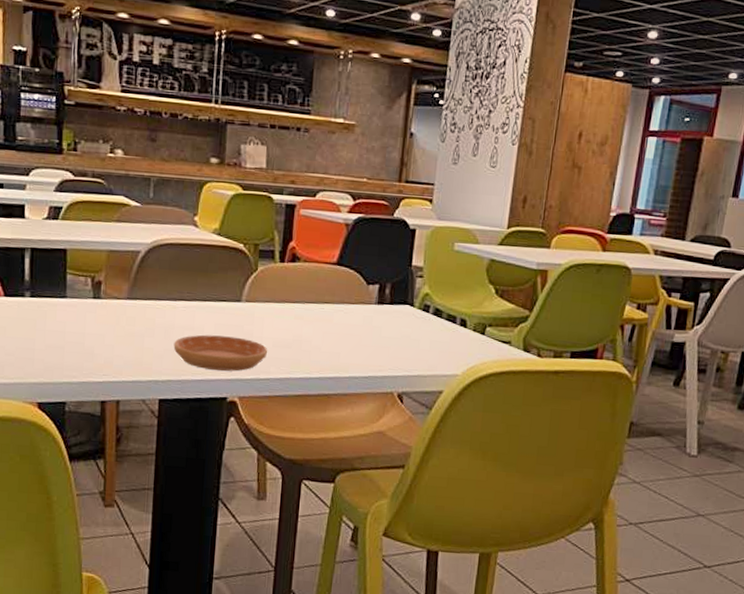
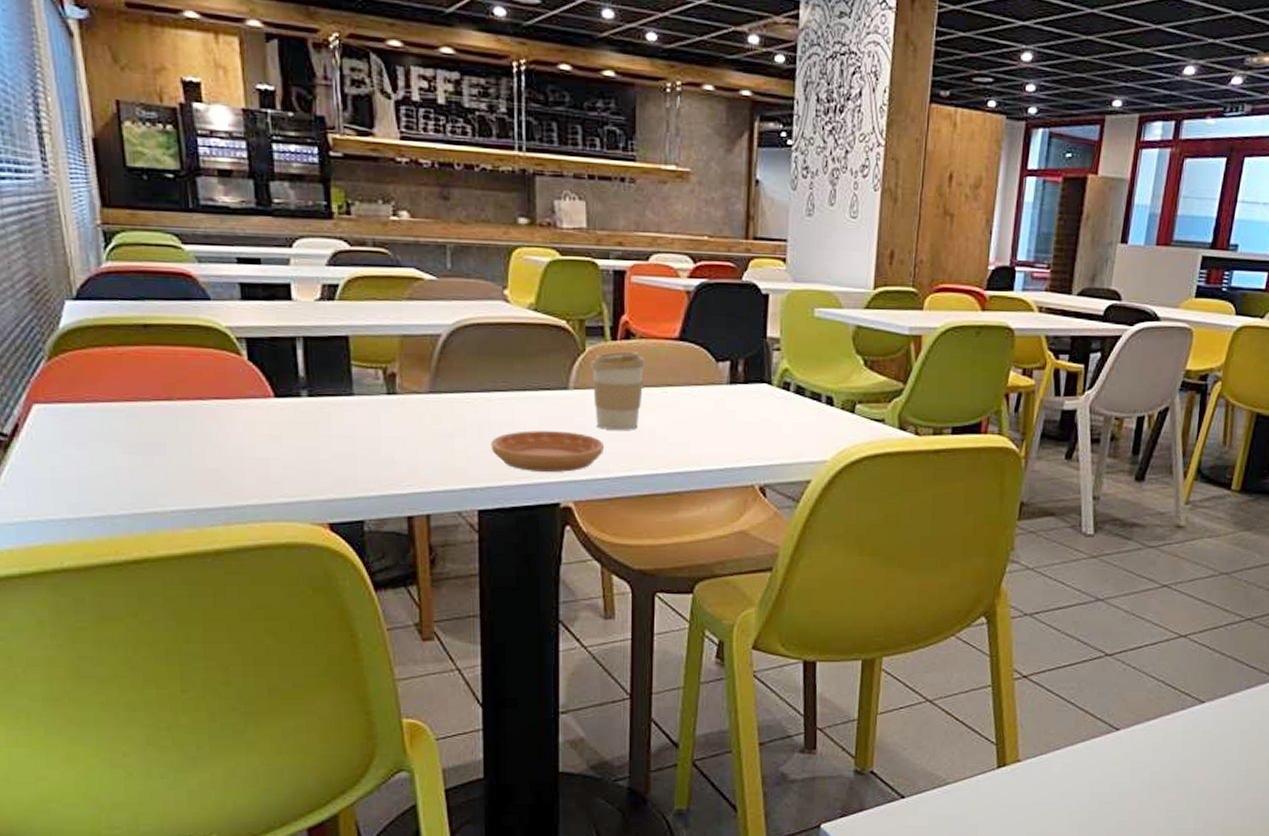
coffee cup: none [260,272,308,339] -> present [590,351,646,431]

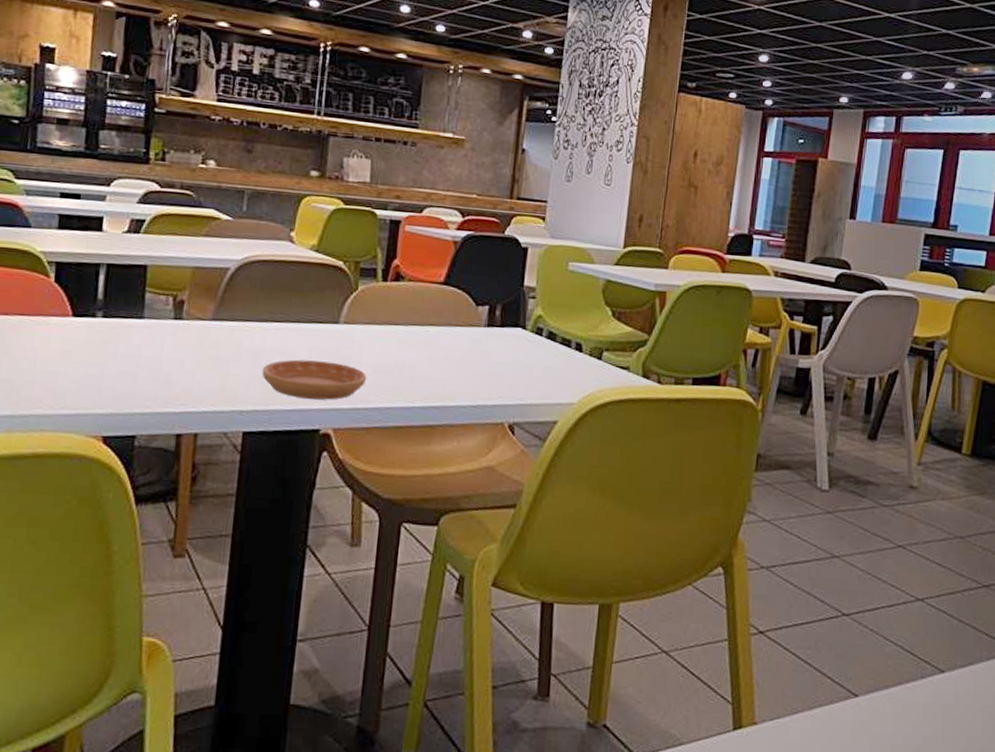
coffee cup: present [590,351,646,431] -> none [361,292,412,365]

